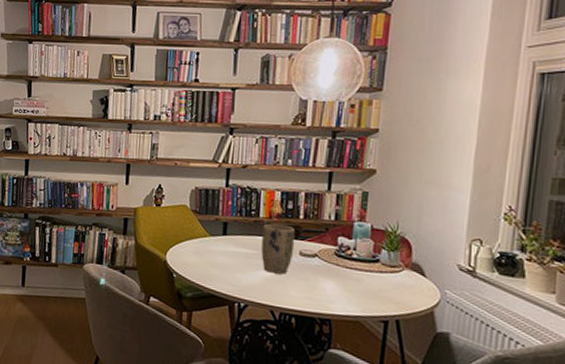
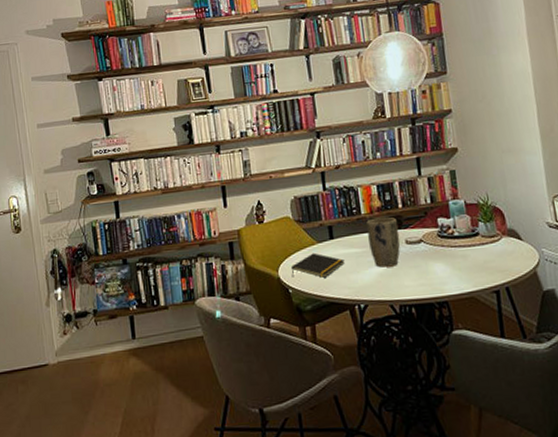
notepad: none [178,244,233,270] -> present [290,252,345,278]

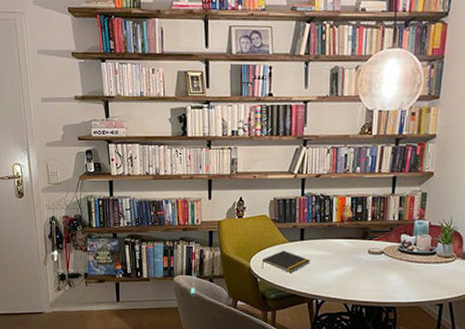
plant pot: present [366,217,401,268] -> none [335,227,365,271]

